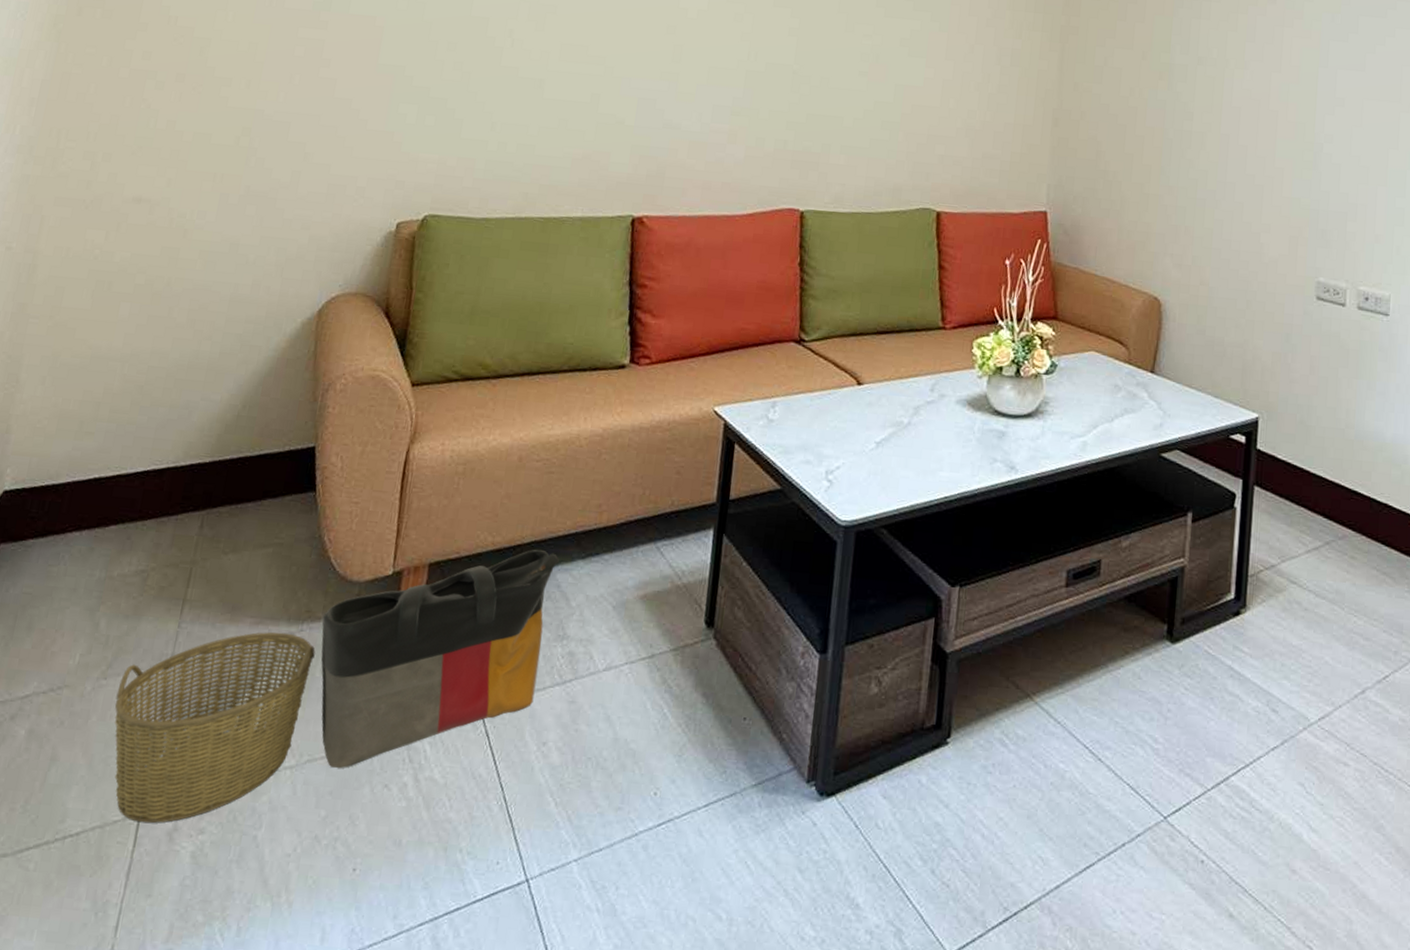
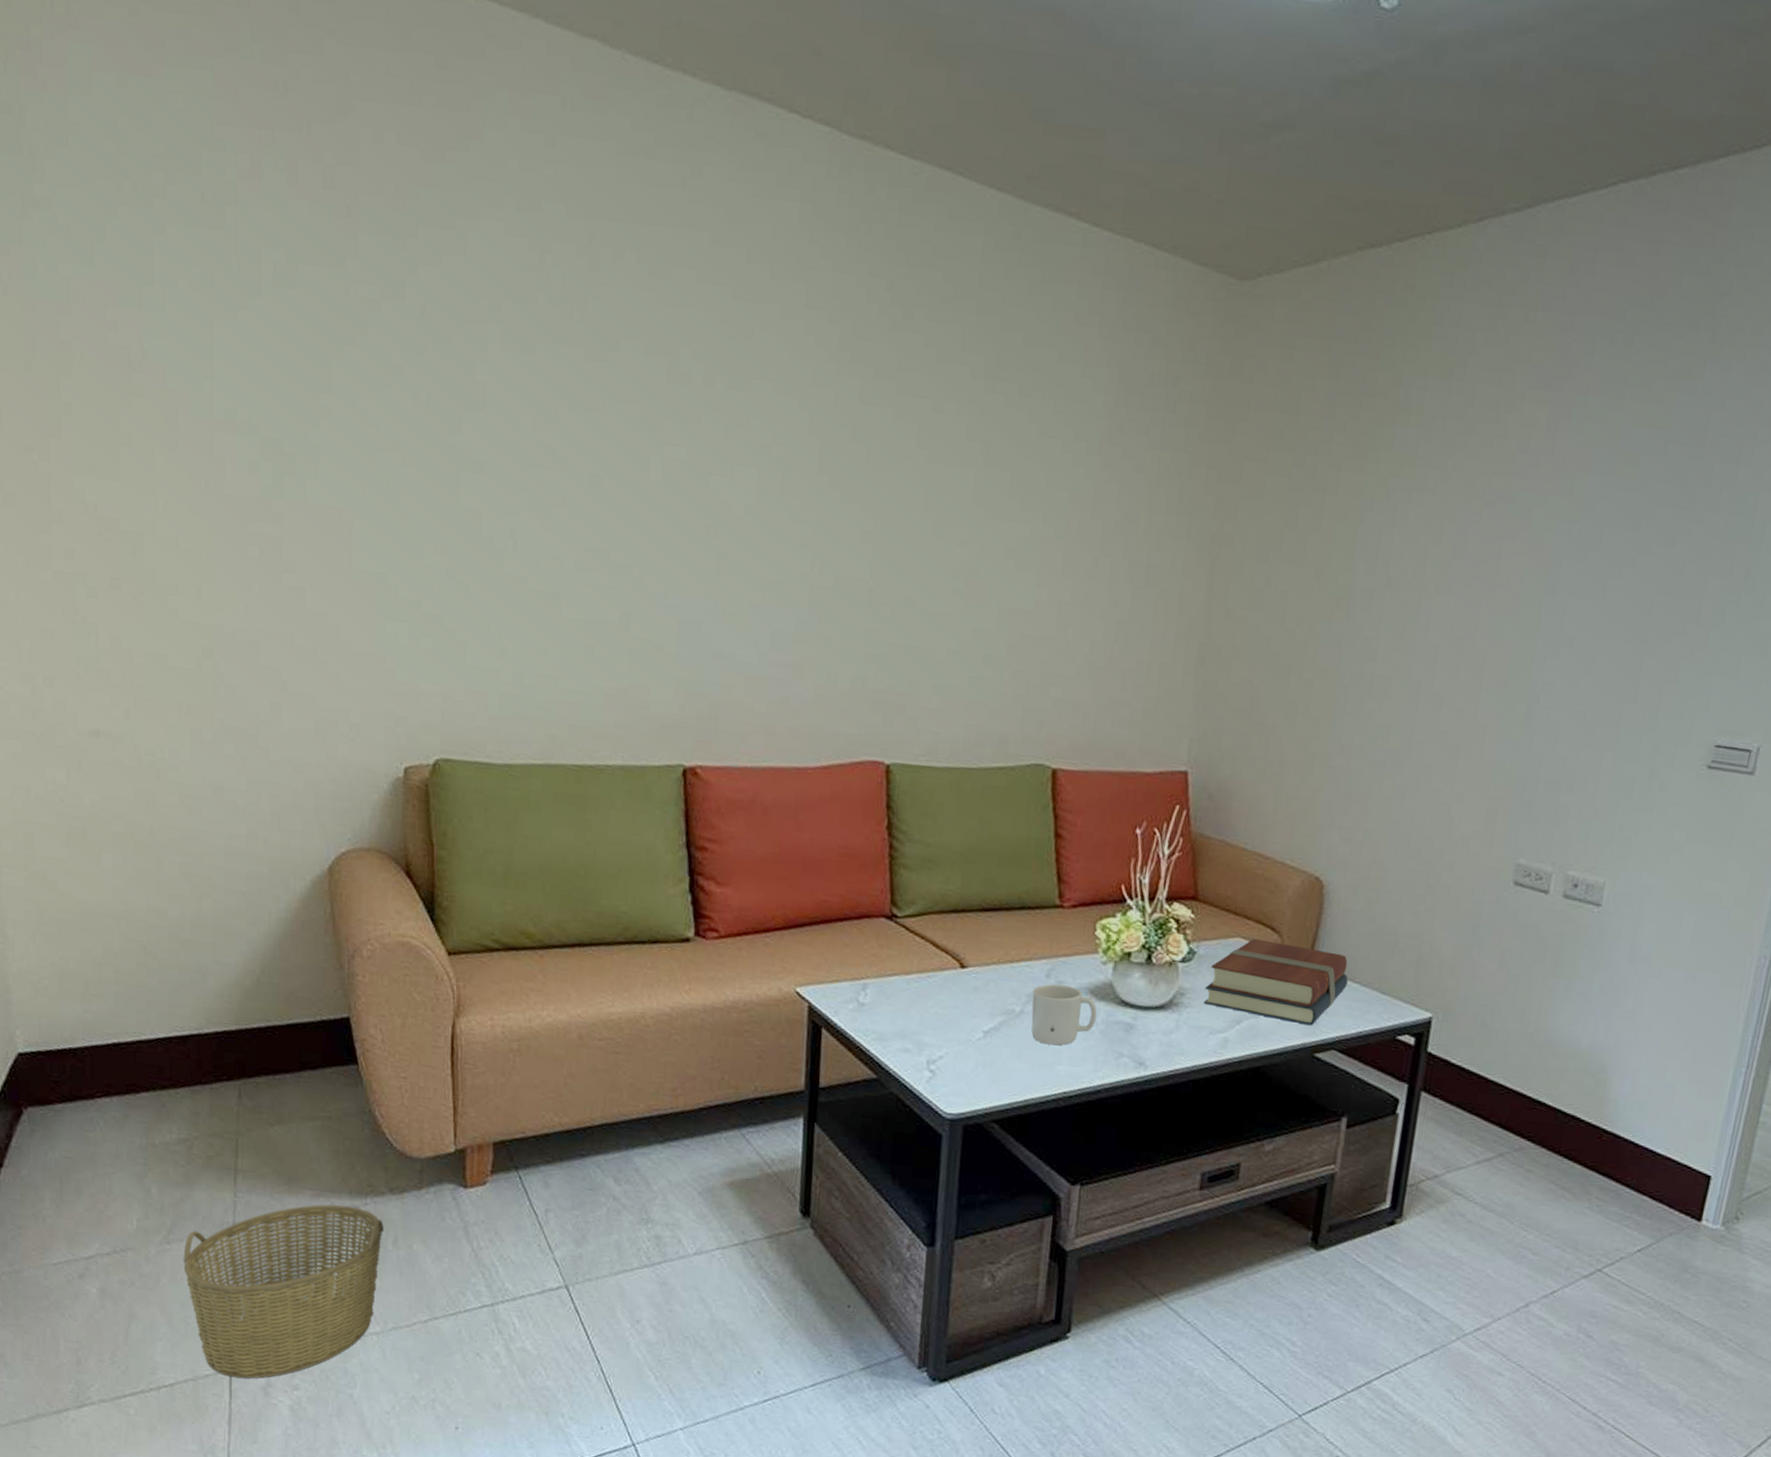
tote bag: present [320,549,559,769] -> none [386,1131,635,1337]
mug: none [917,397,974,454] -> present [1031,984,1098,1046]
books: none [1065,352,1186,428] -> present [1203,938,1349,1026]

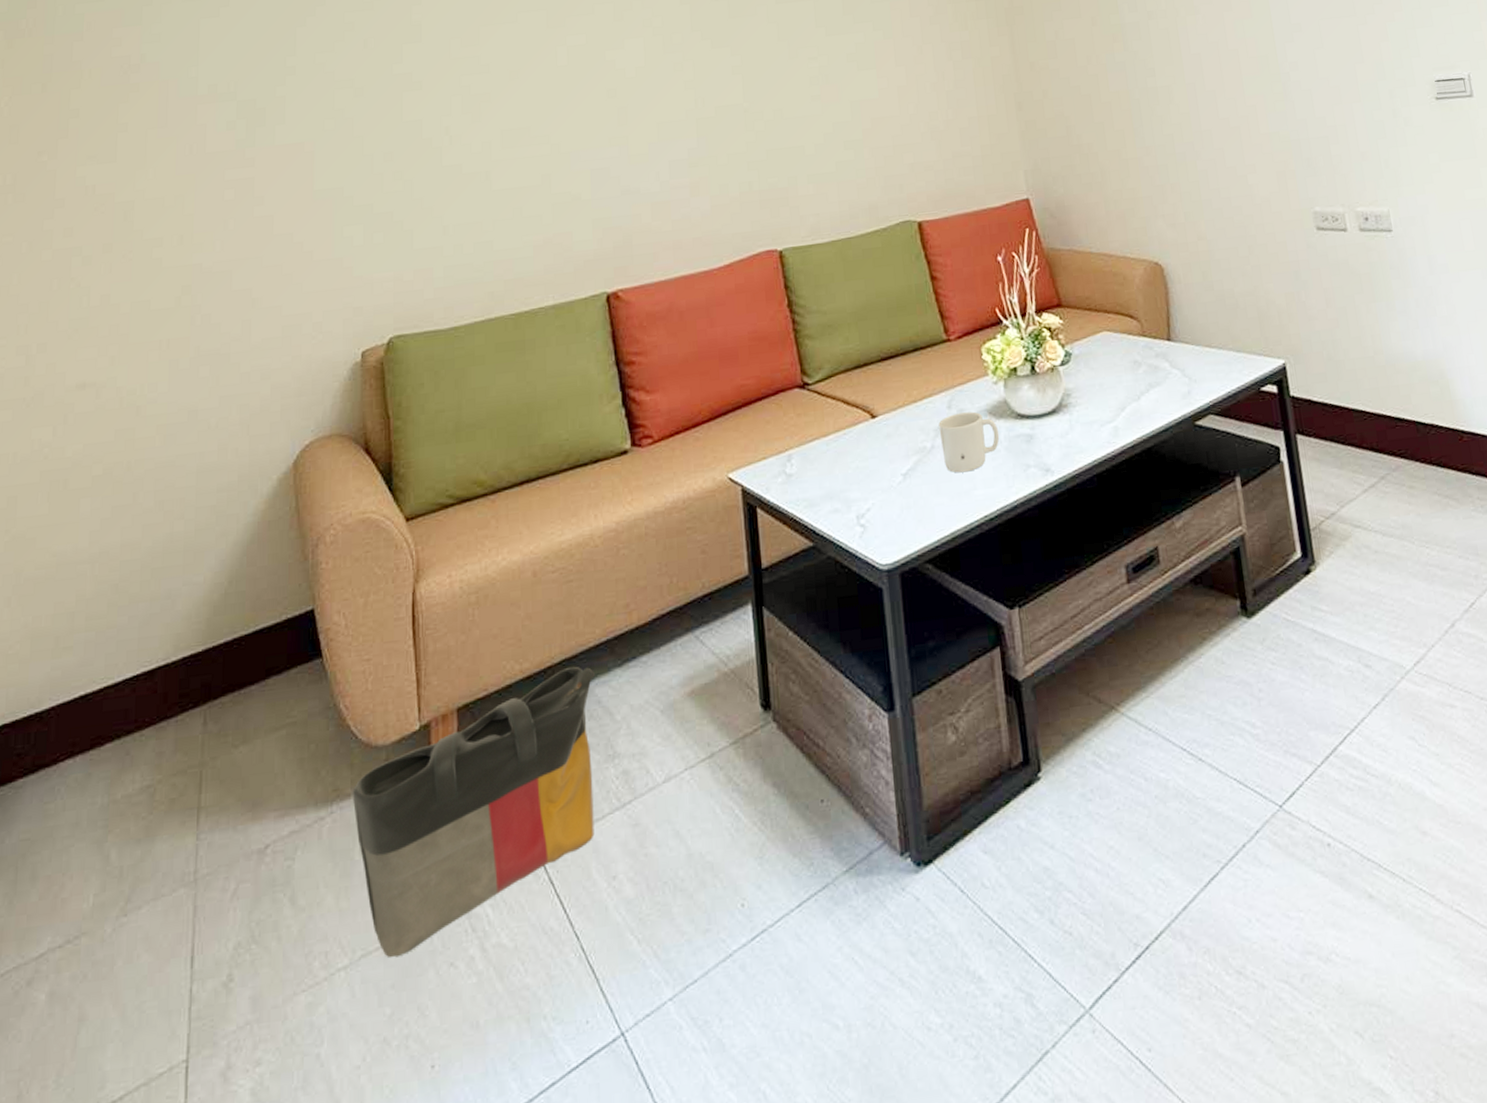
basket: present [183,1204,384,1379] -> none [140,818,350,1069]
tote bag: none [386,1131,635,1337] -> present [352,666,595,958]
books: present [1203,938,1349,1026] -> none [1087,325,1207,400]

